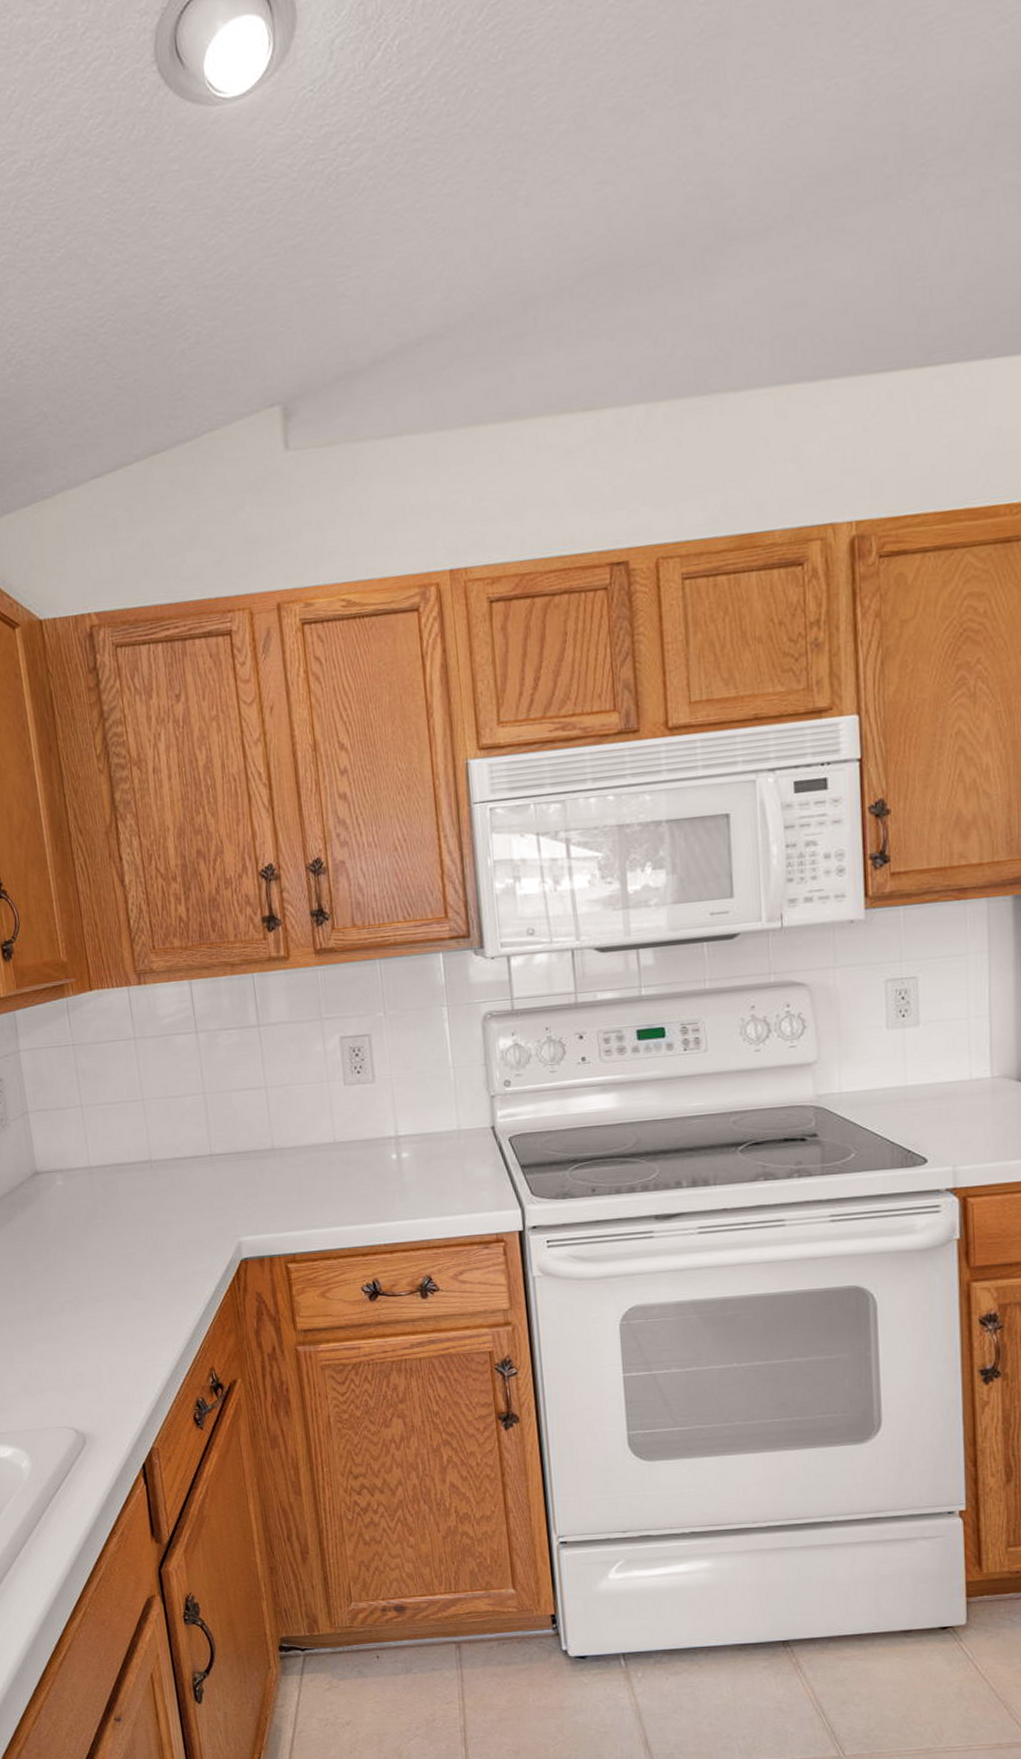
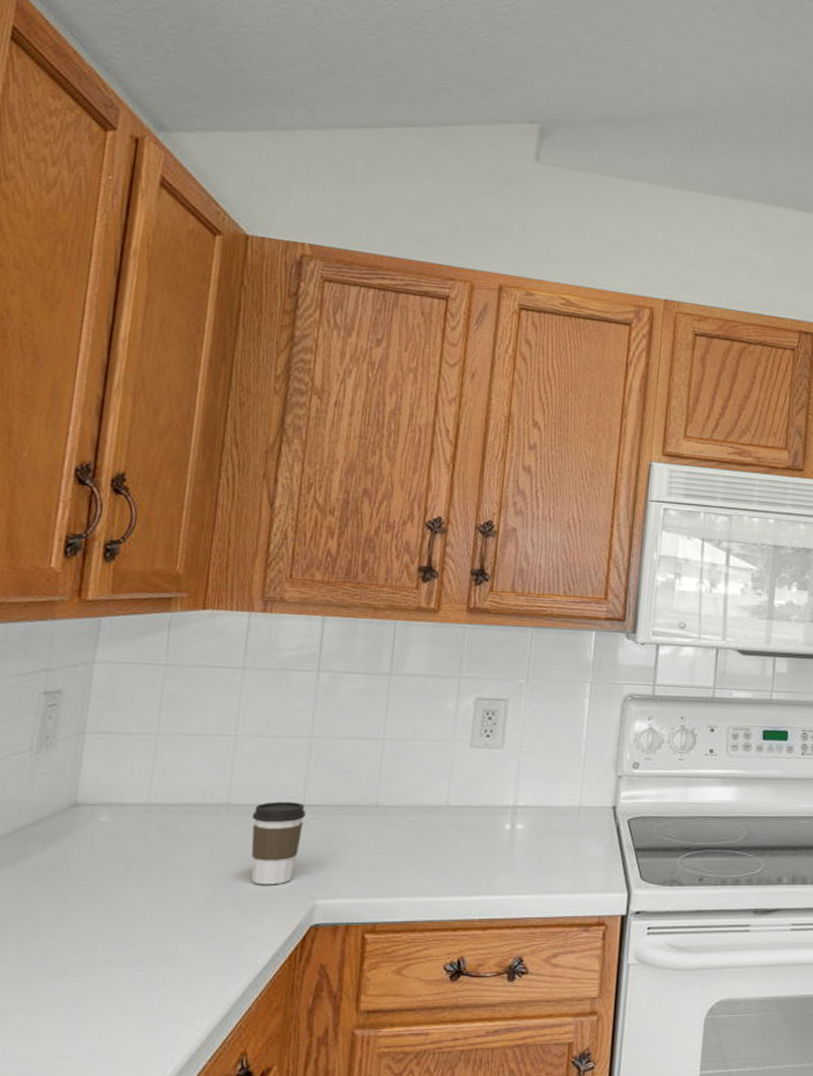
coffee cup: none [172,1153,217,1228] -> present [251,801,306,885]

